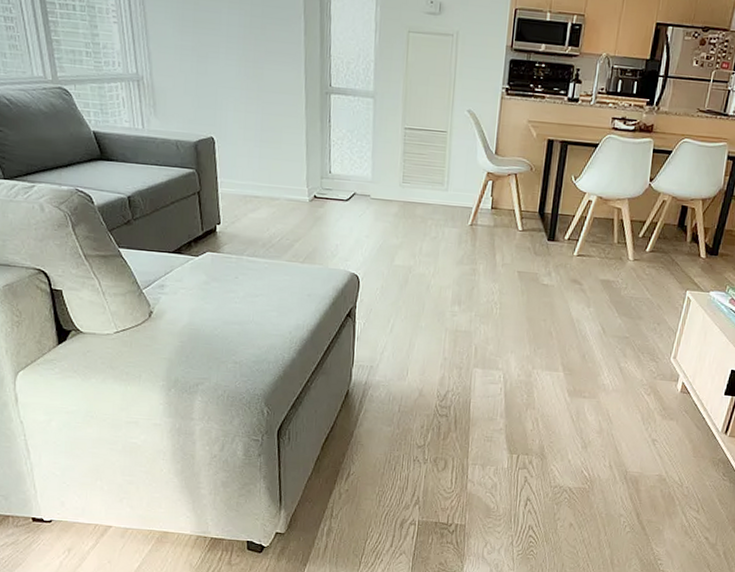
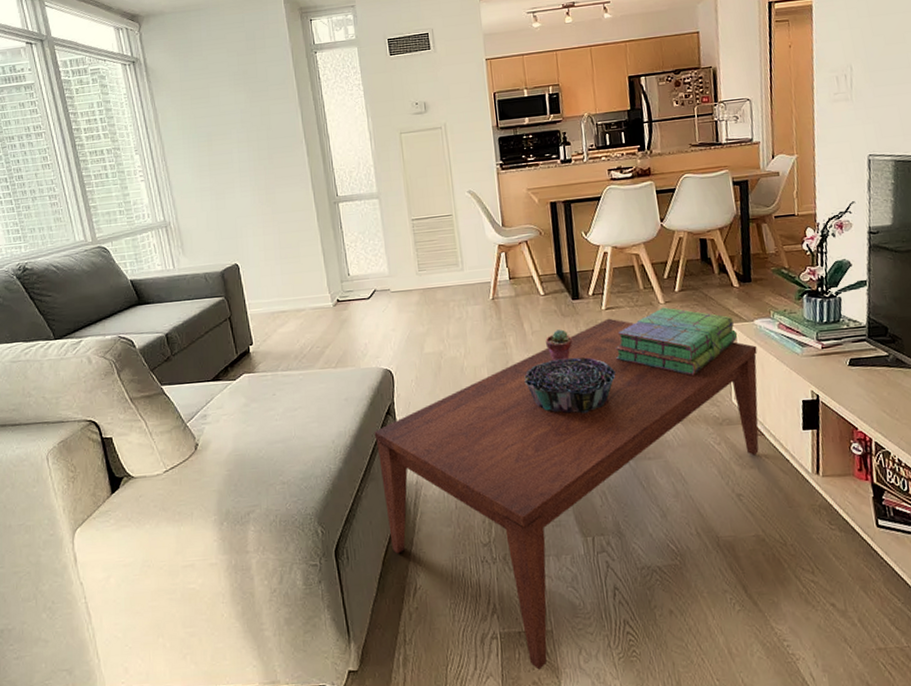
coffee table: none [331,264,705,554] -> present [374,318,759,670]
decorative bowl: none [486,293,573,348] -> present [524,357,616,414]
potted succulent: none [513,266,539,296] -> present [545,329,572,361]
stack of books: none [576,264,691,331] -> present [615,307,737,376]

